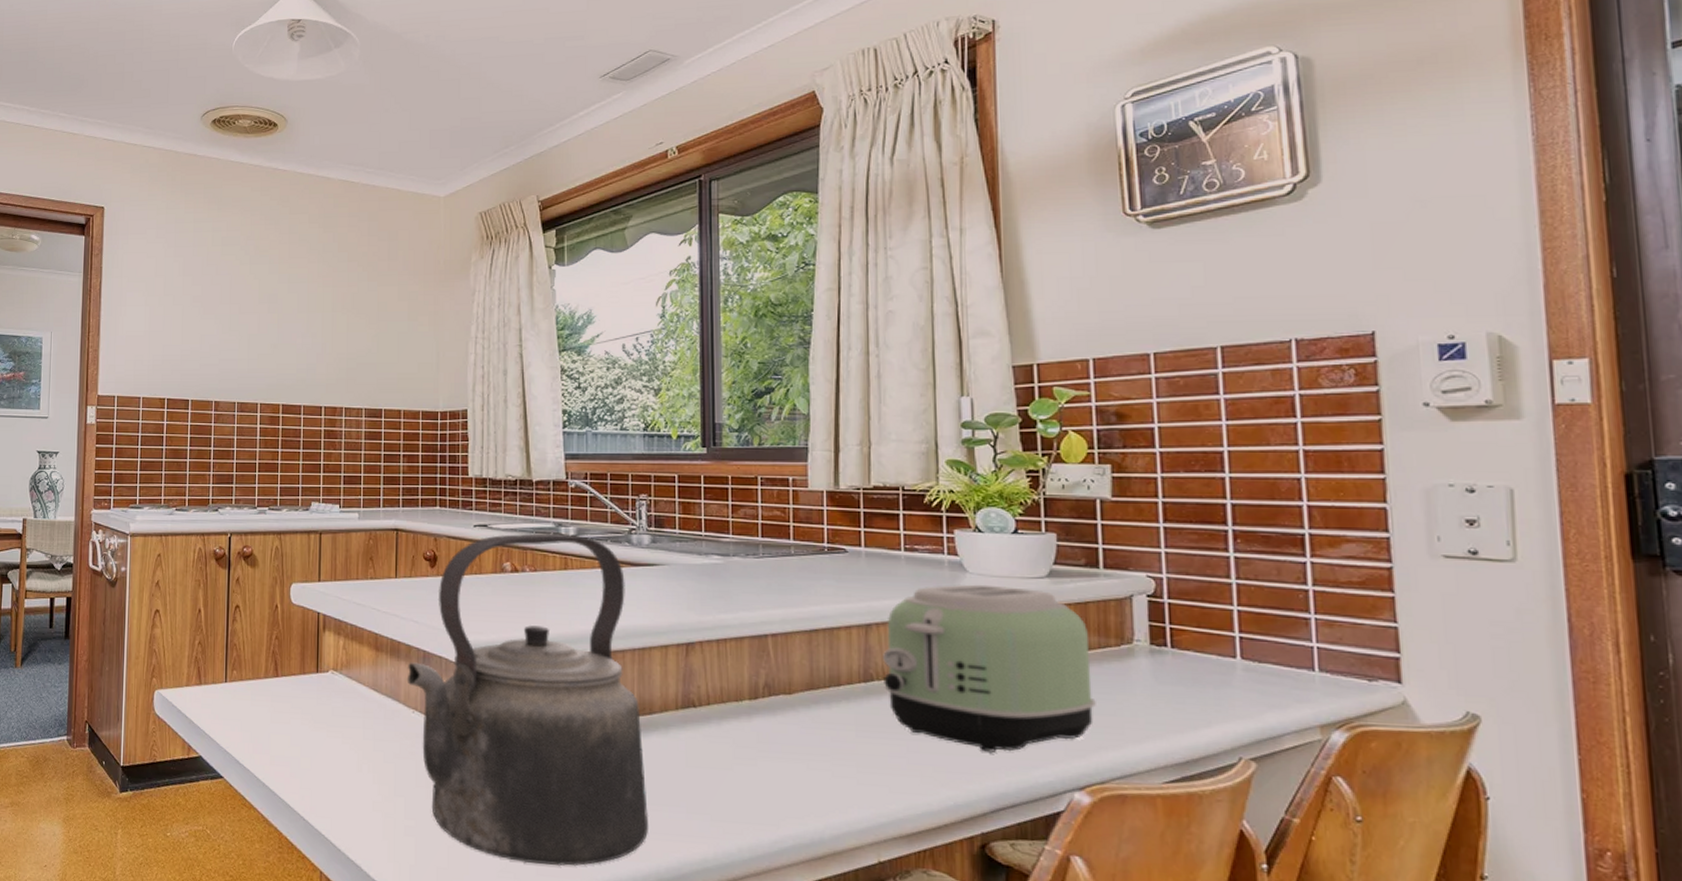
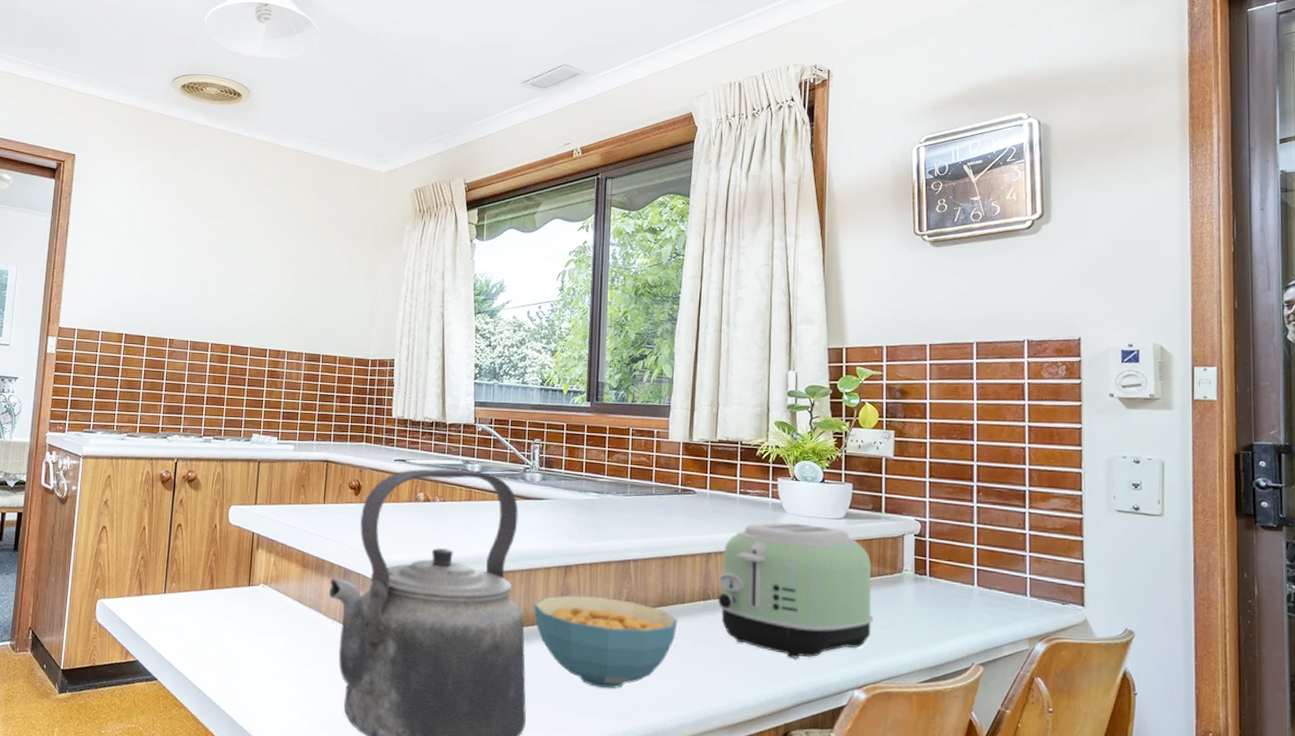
cereal bowl: none [651,677,833,790] -> present [534,595,678,689]

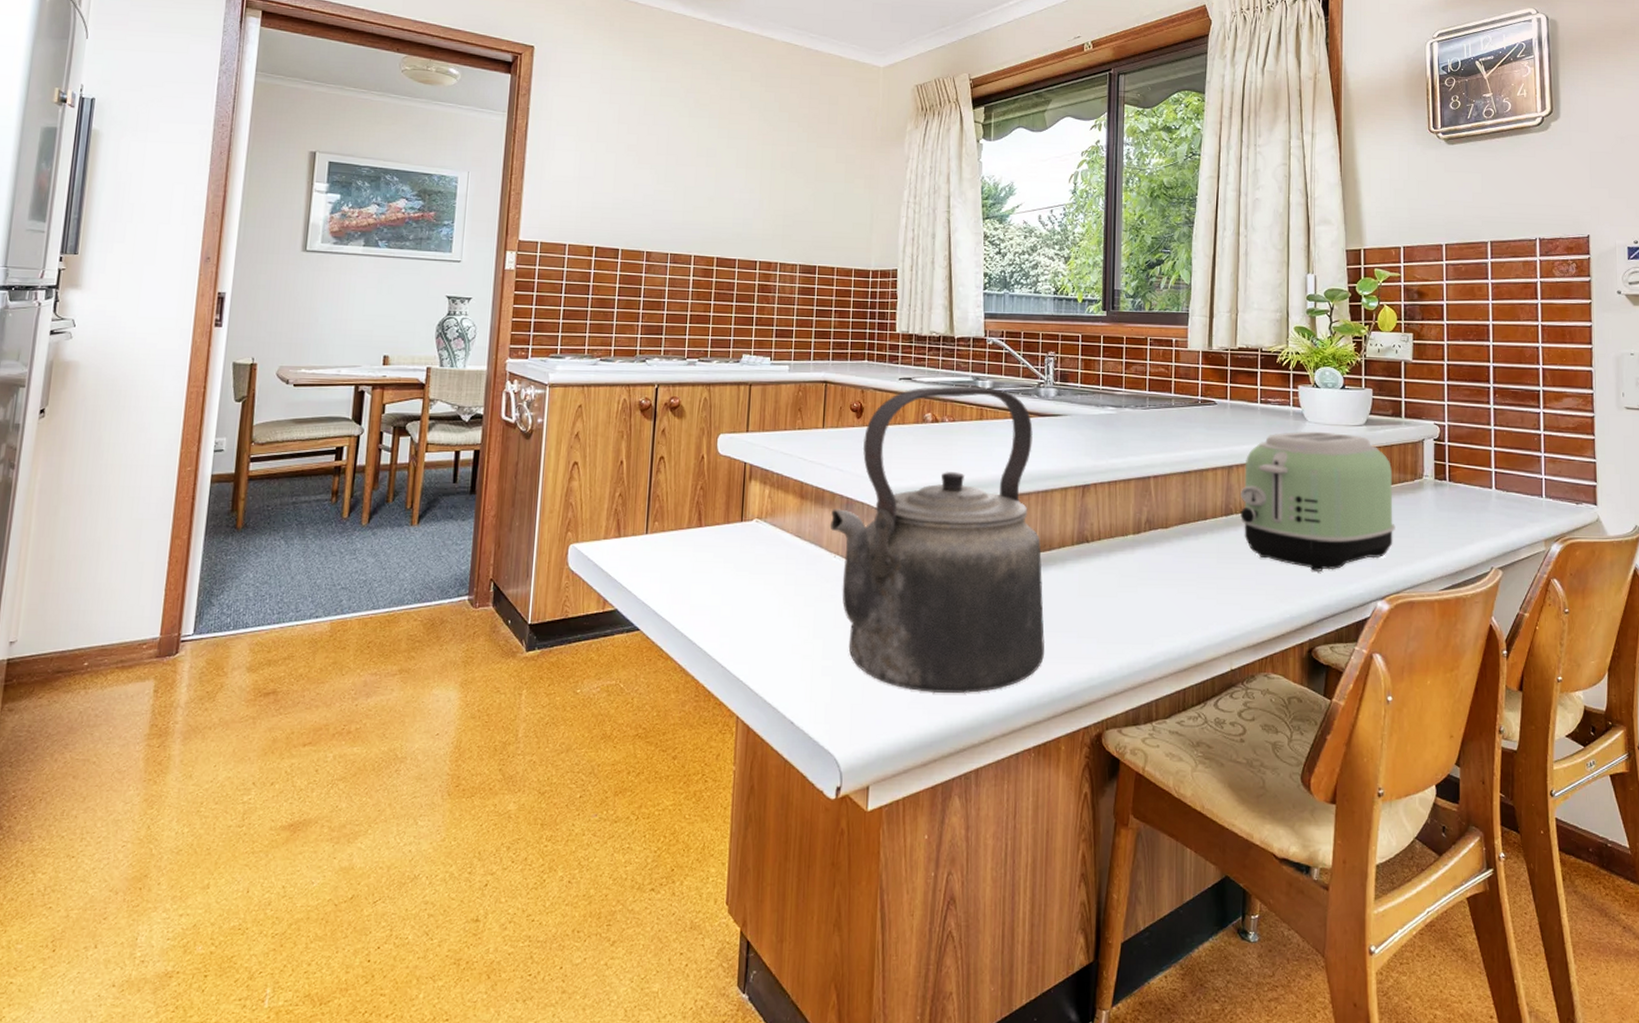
cereal bowl: present [534,595,678,689] -> none [1051,515,1200,613]

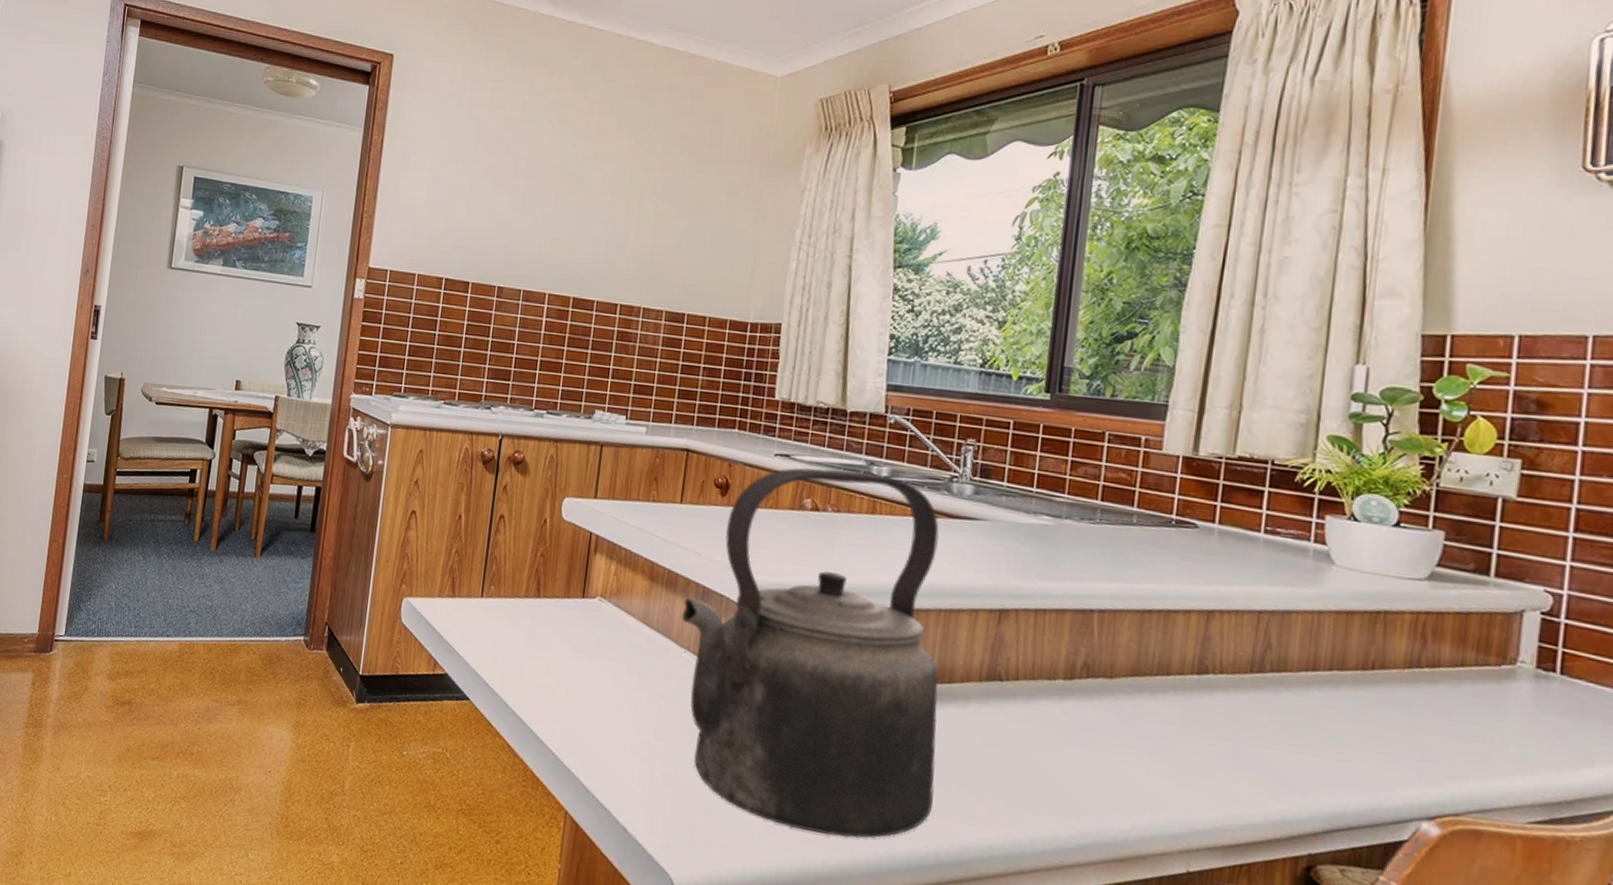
toaster: present [1240,431,1395,571] -> none [1219,576,1465,769]

